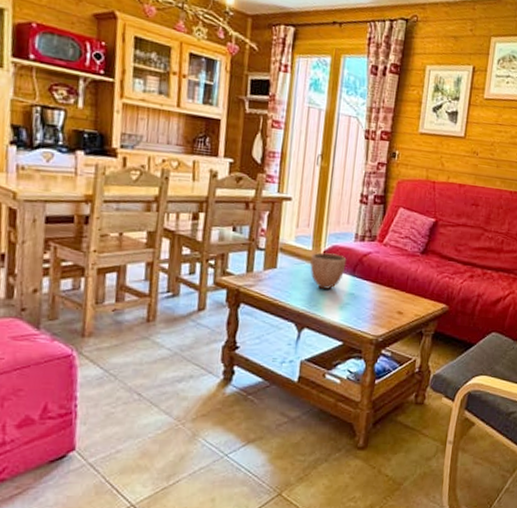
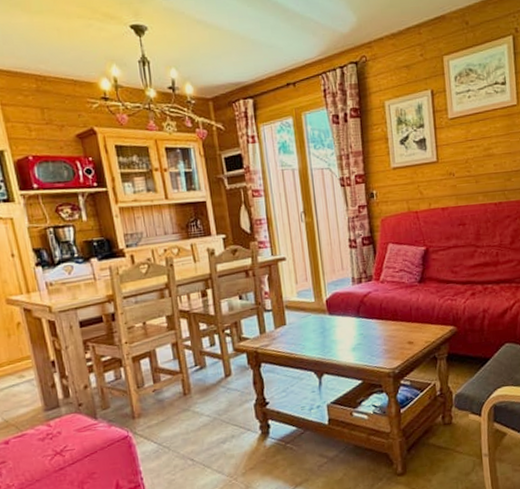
decorative bowl: present [310,252,347,289] -> none [315,300,350,335]

